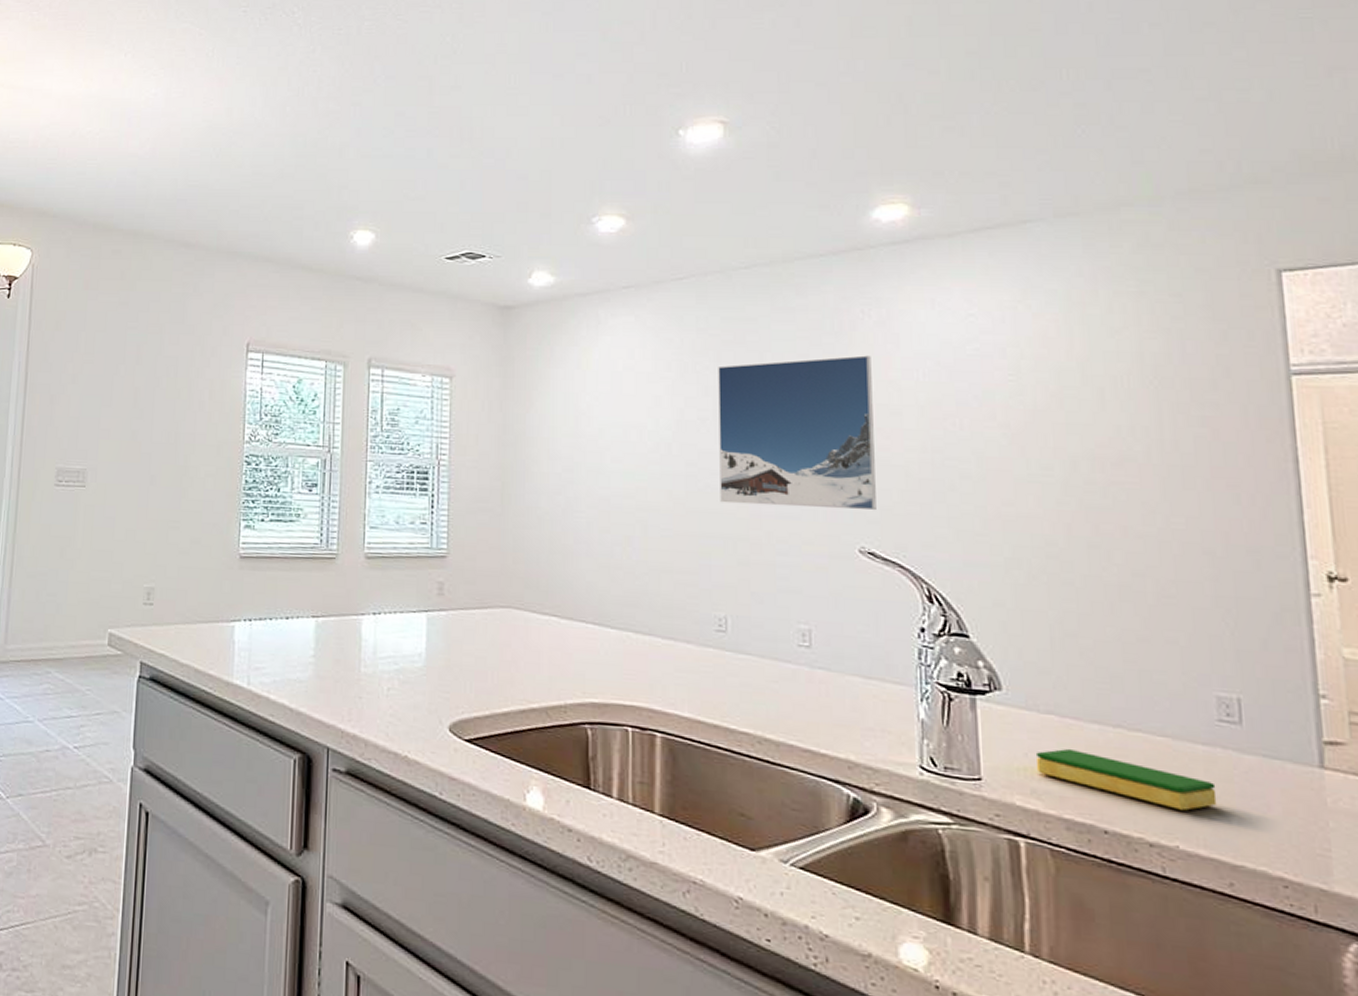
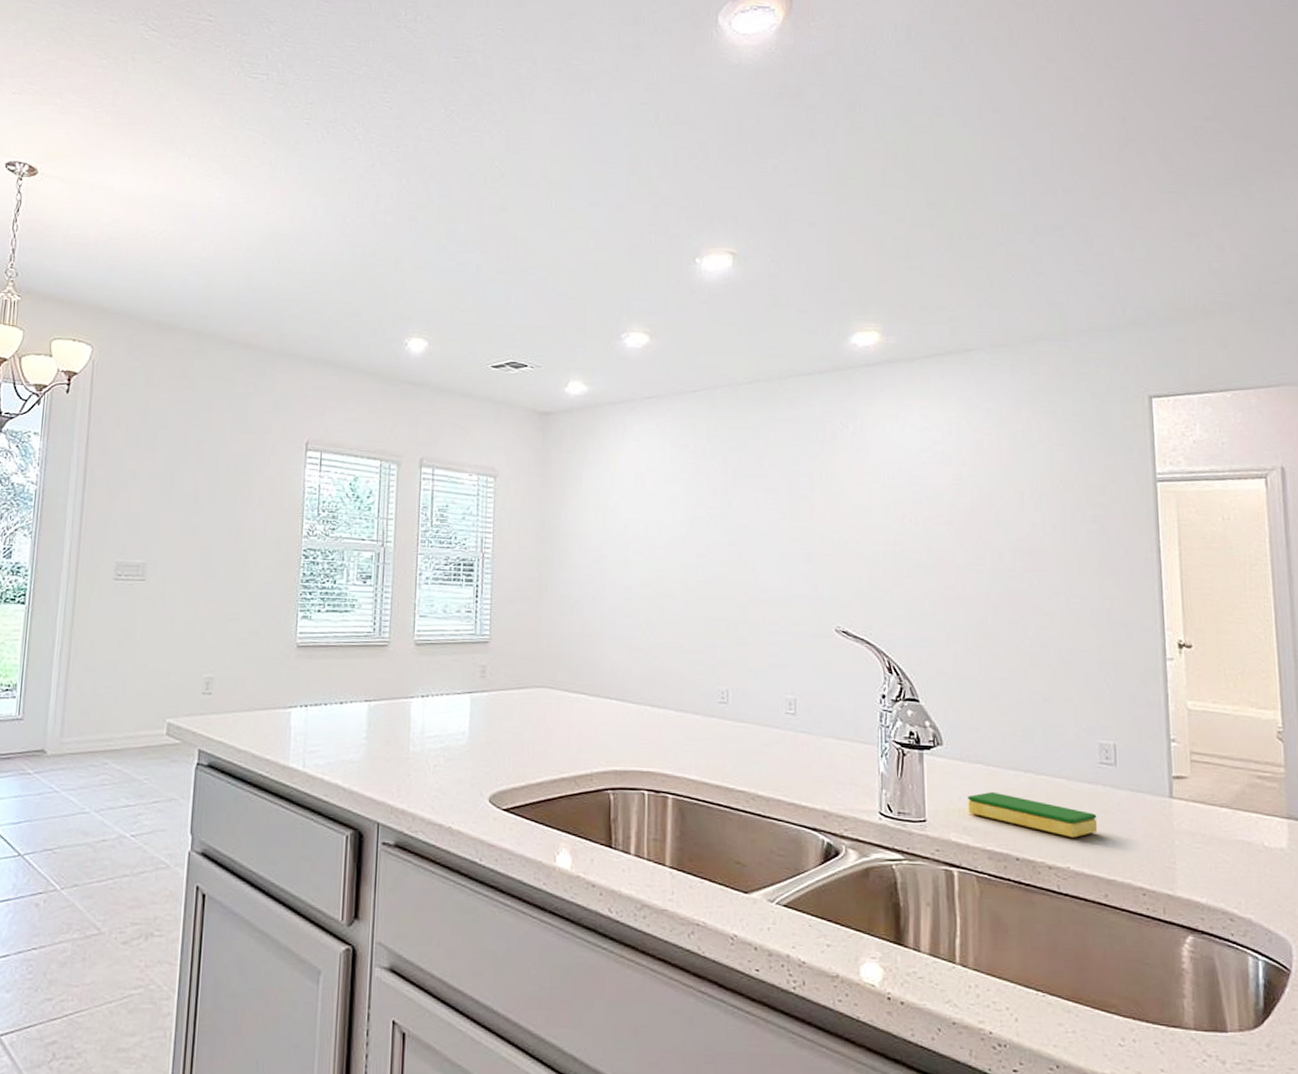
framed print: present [718,355,876,511] -> none [724,461,850,595]

